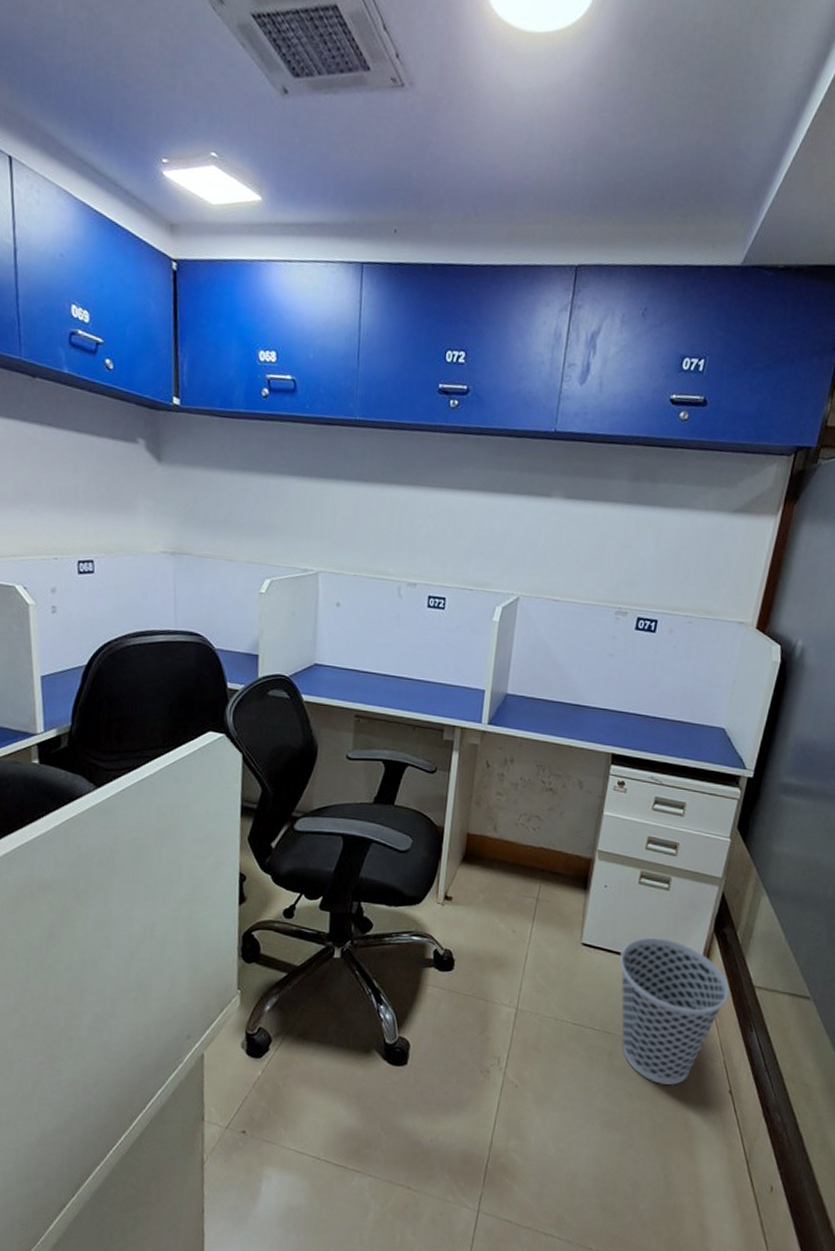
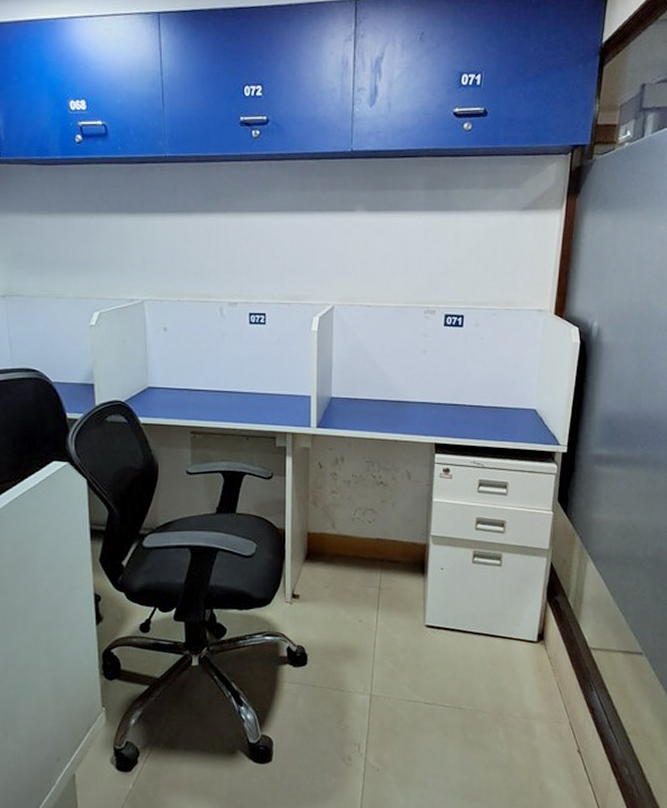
wastebasket: present [619,937,729,1085] -> none [463,612,567,752]

